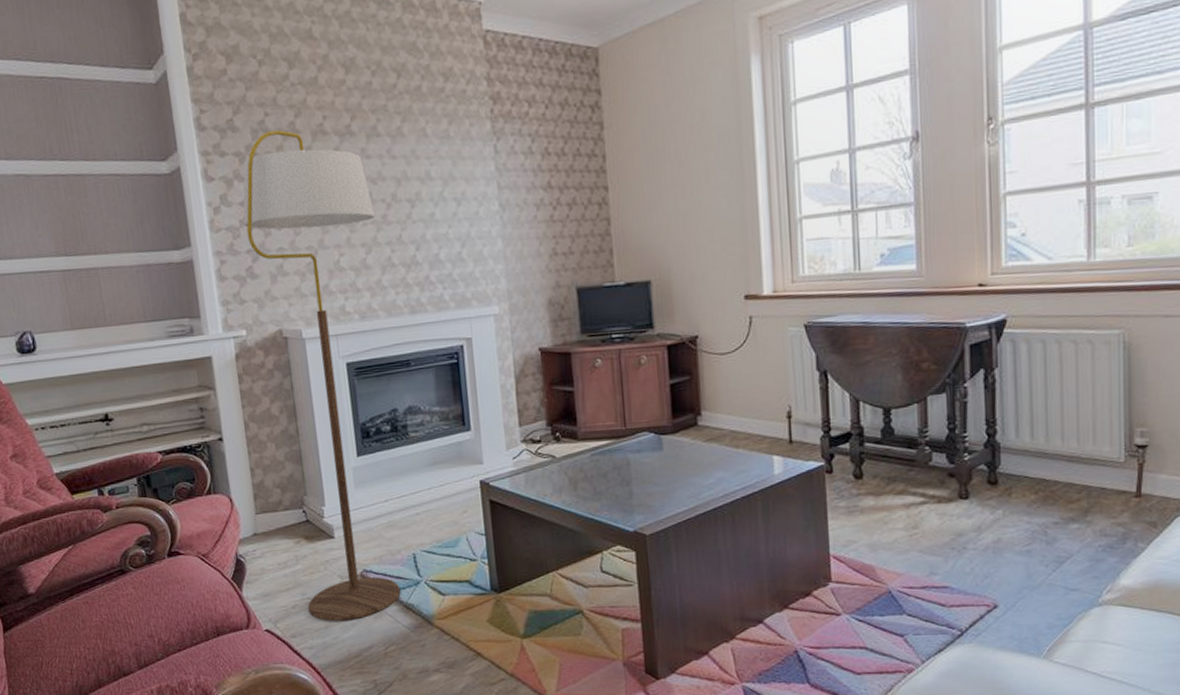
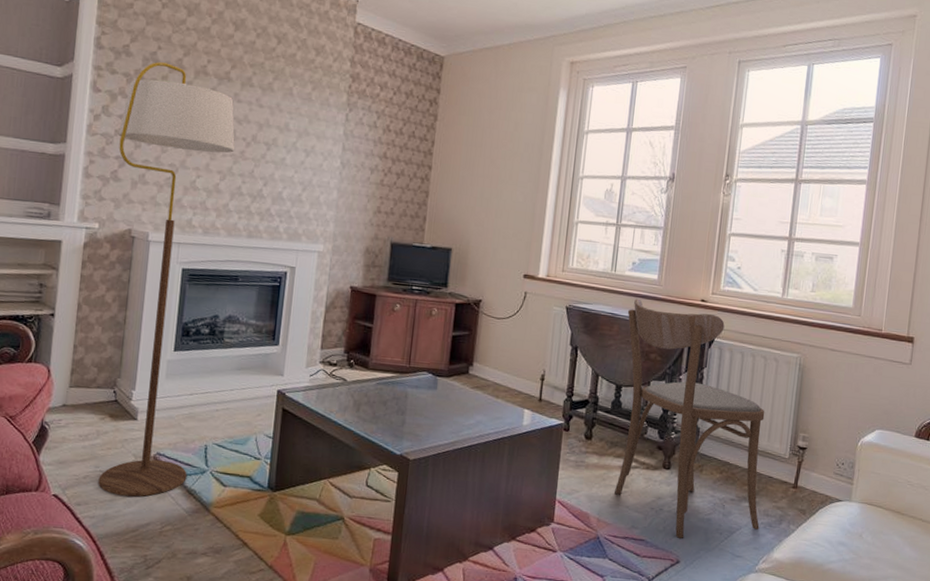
dining chair: none [883,298,1097,579] -> present [615,298,765,538]

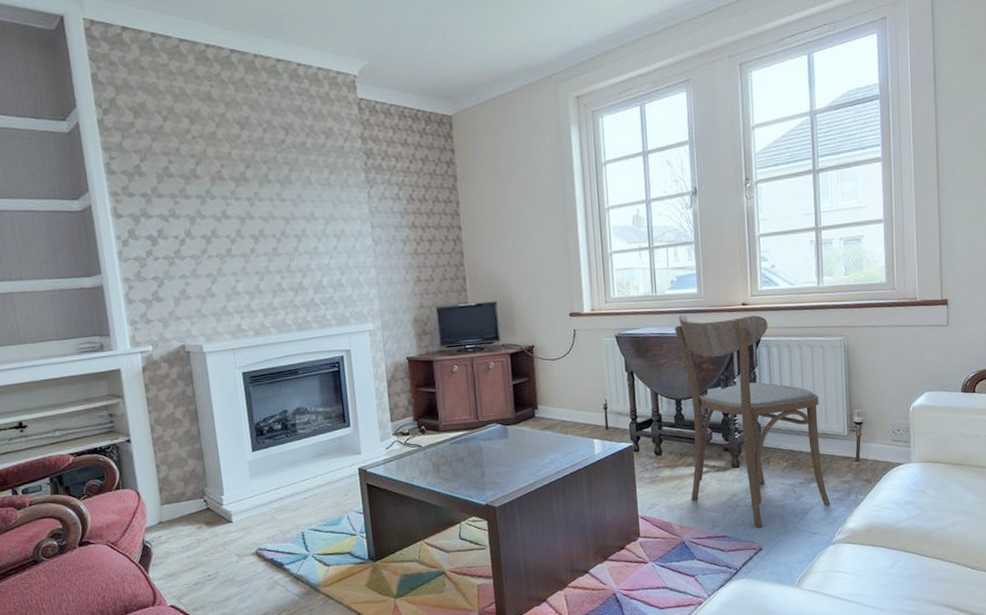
floor lamp: present [98,62,235,497] -> none [149,175,291,595]

